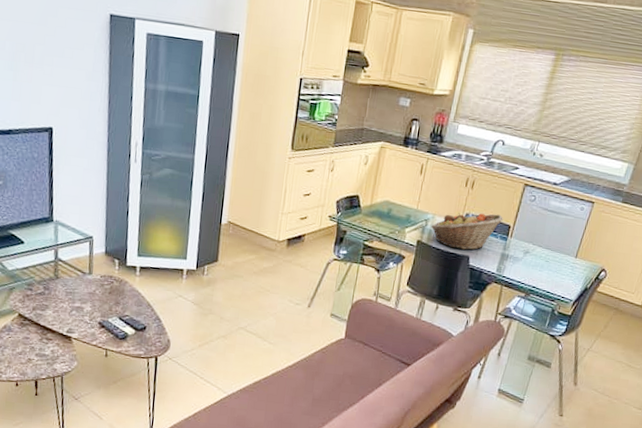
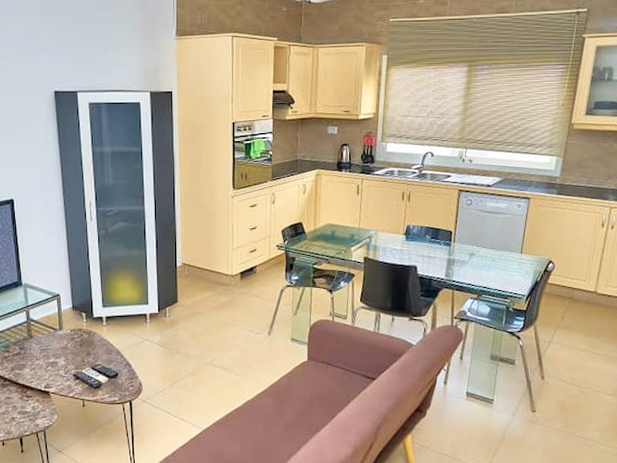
fruit basket: present [431,213,503,250] -> none [375,222,444,260]

